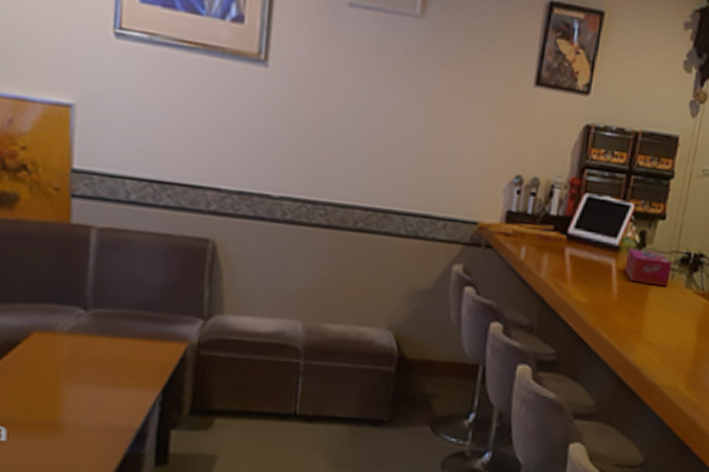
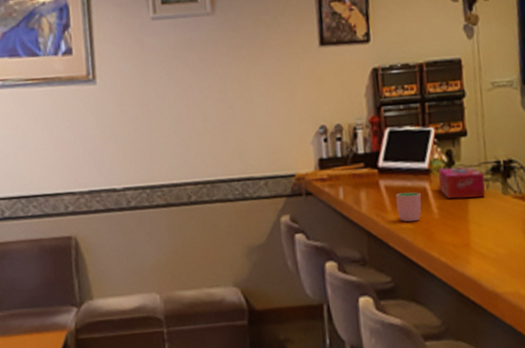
cup: none [576,265,604,298] -> present [396,192,422,222]

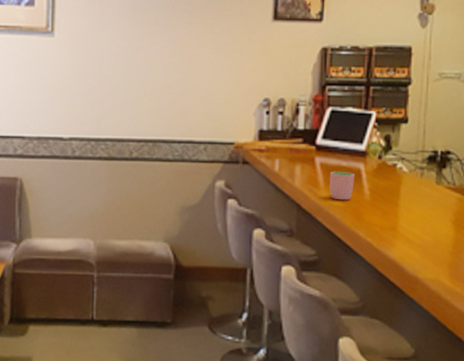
tissue box: present [438,167,486,199] -> none [373,152,420,185]

